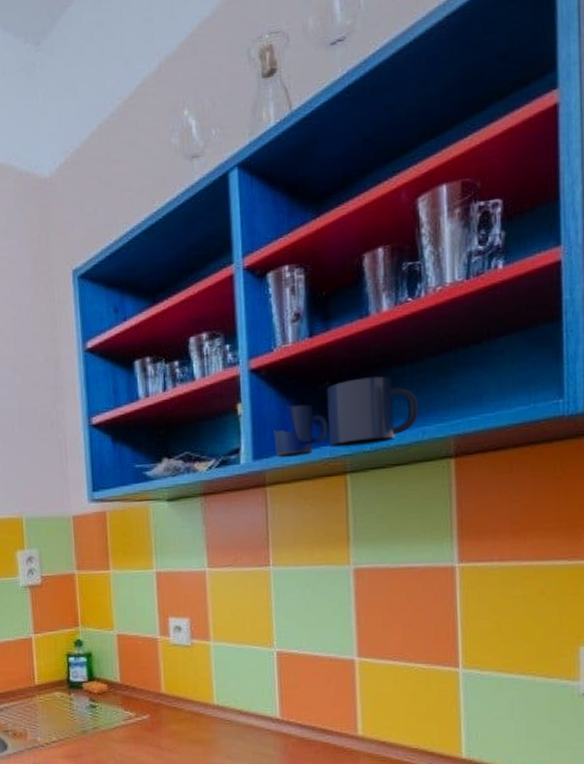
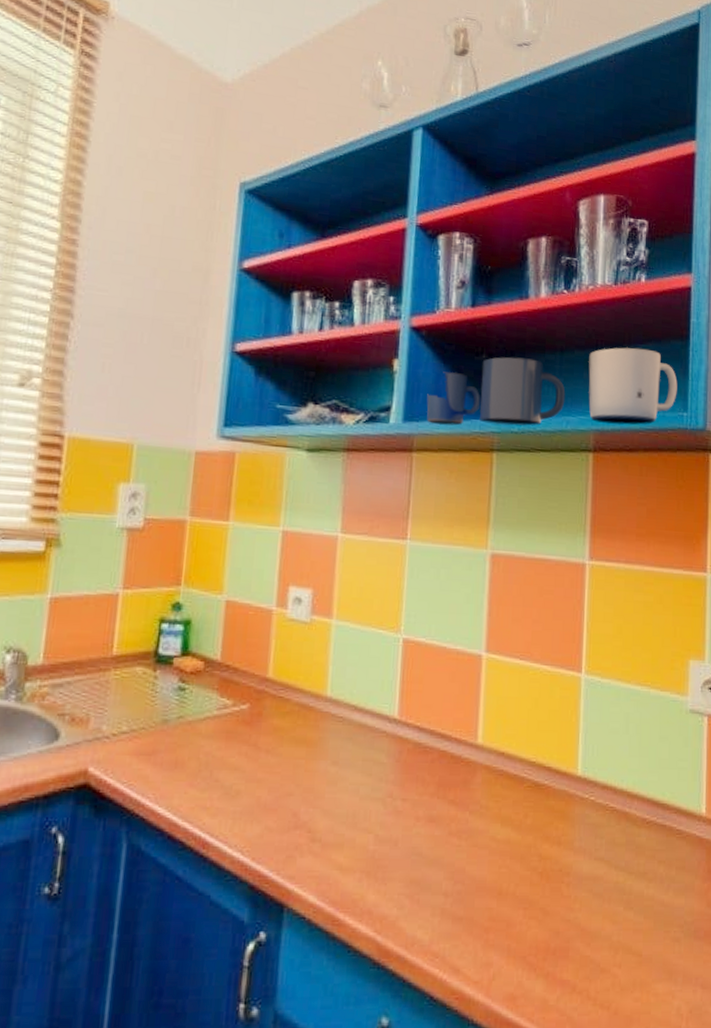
mug: none [442,340,550,427] -> present [588,347,678,425]

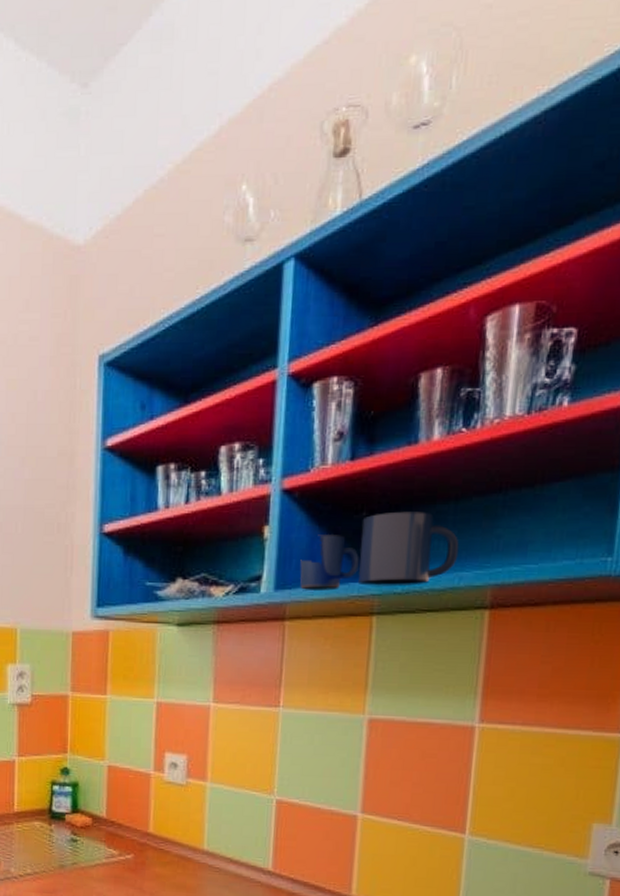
mug: present [588,347,678,425] -> none [487,486,603,577]

